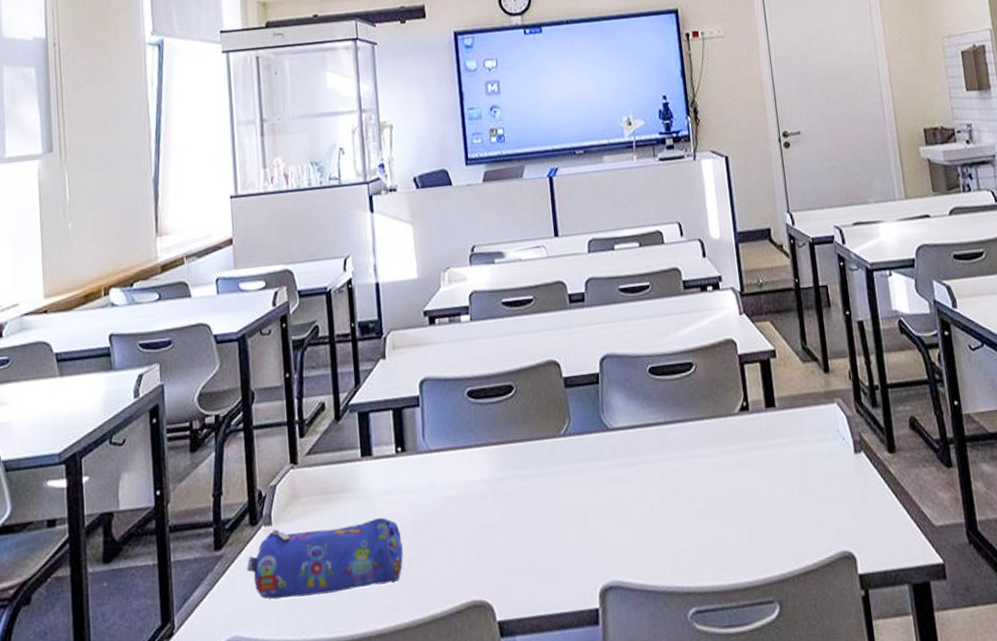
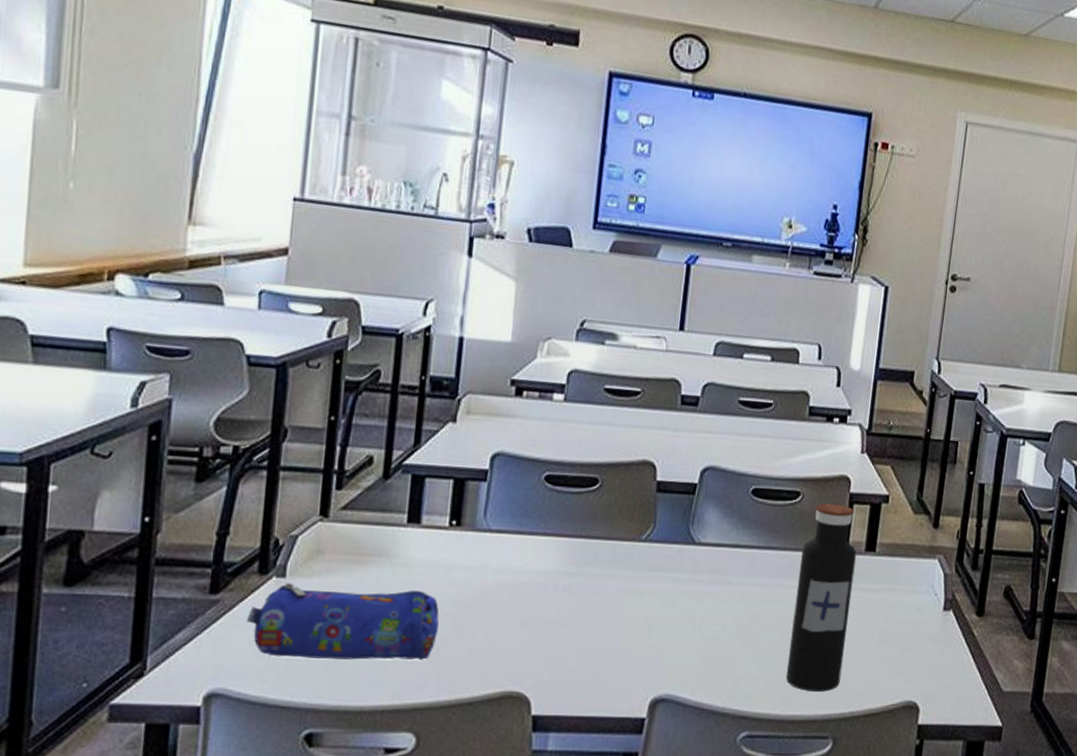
water bottle: none [706,367,773,557] -> present [785,503,857,692]

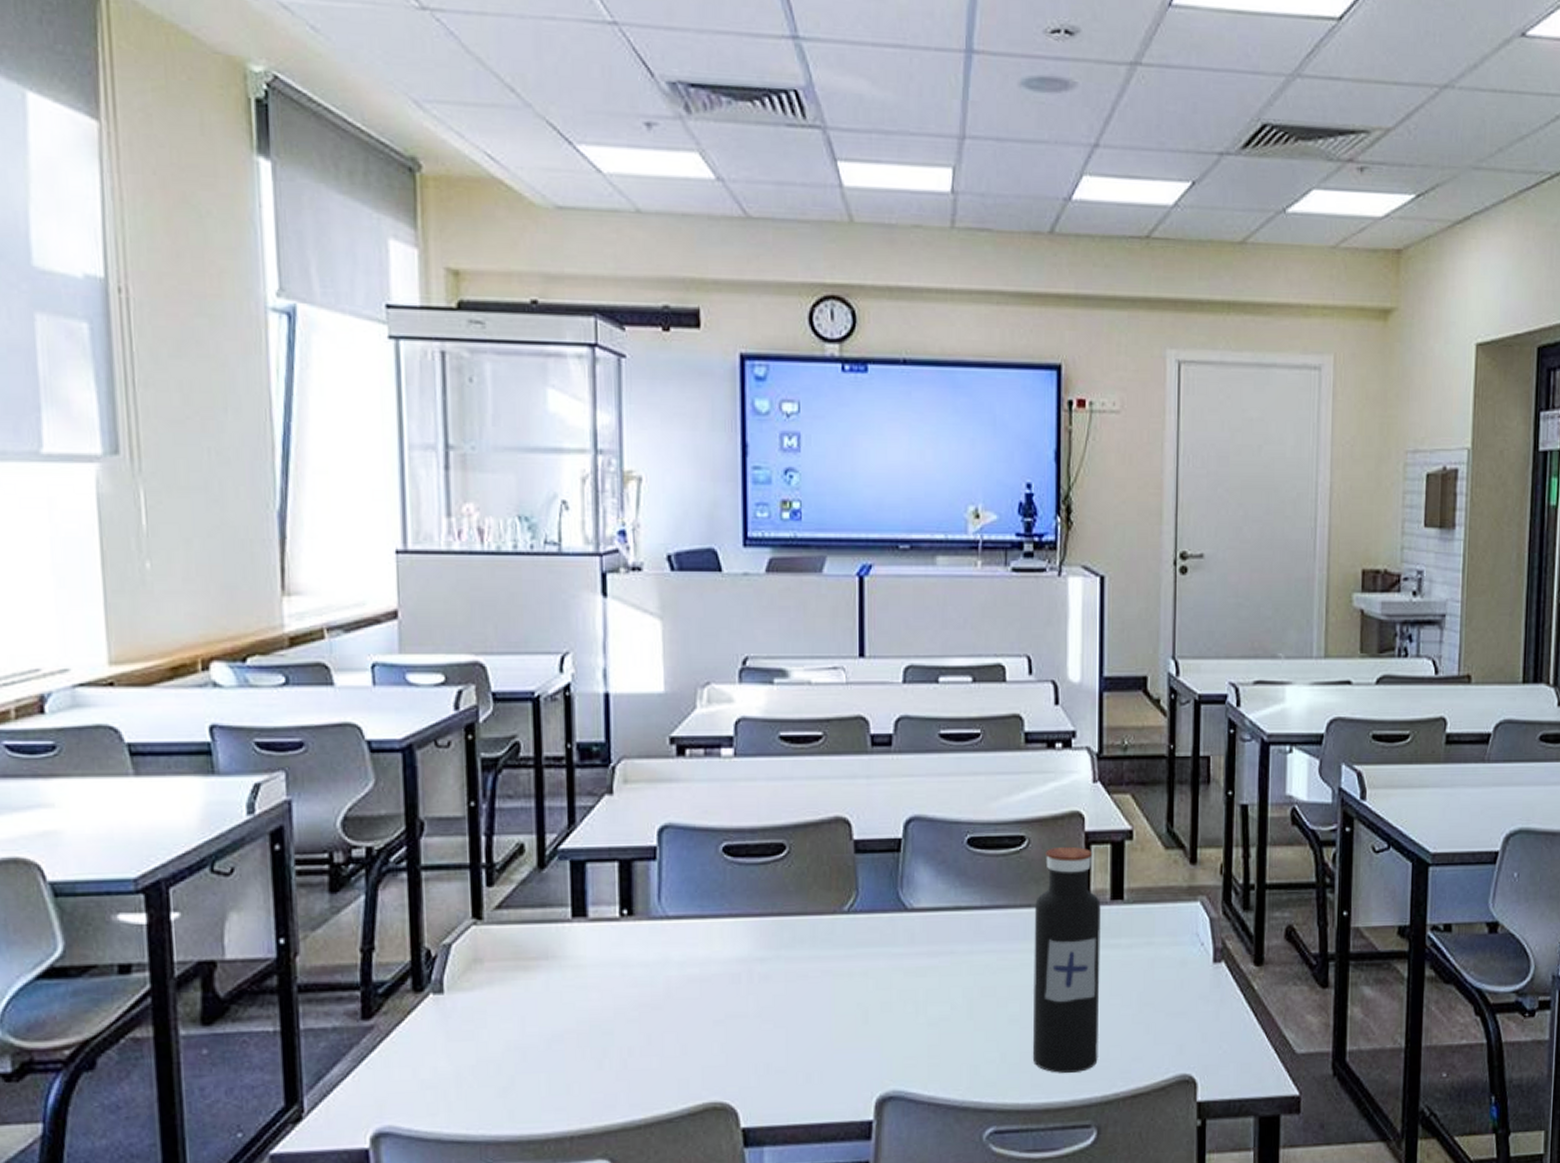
pencil case: present [246,583,439,660] -> none [406,994,622,1085]

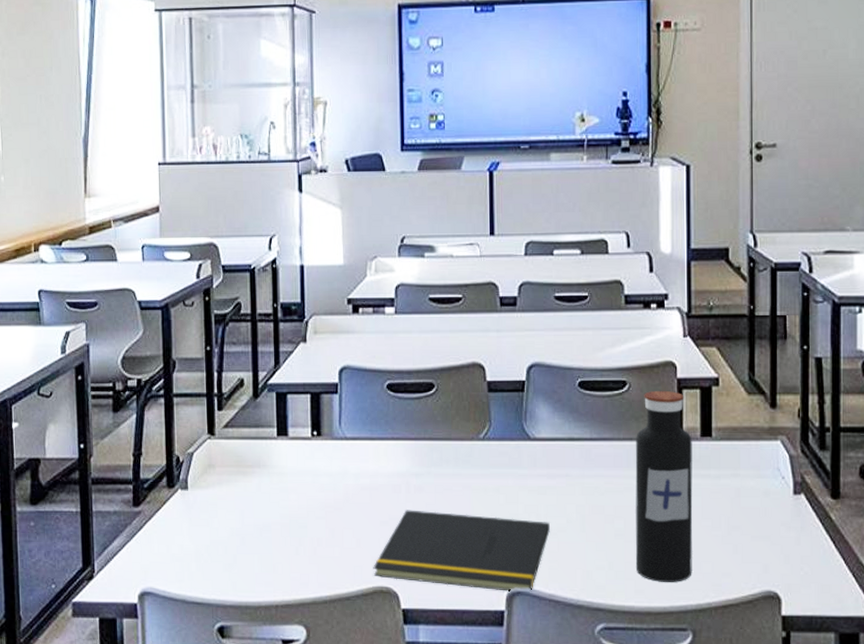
notepad: none [703,1004,930,1097] -> present [373,510,550,592]

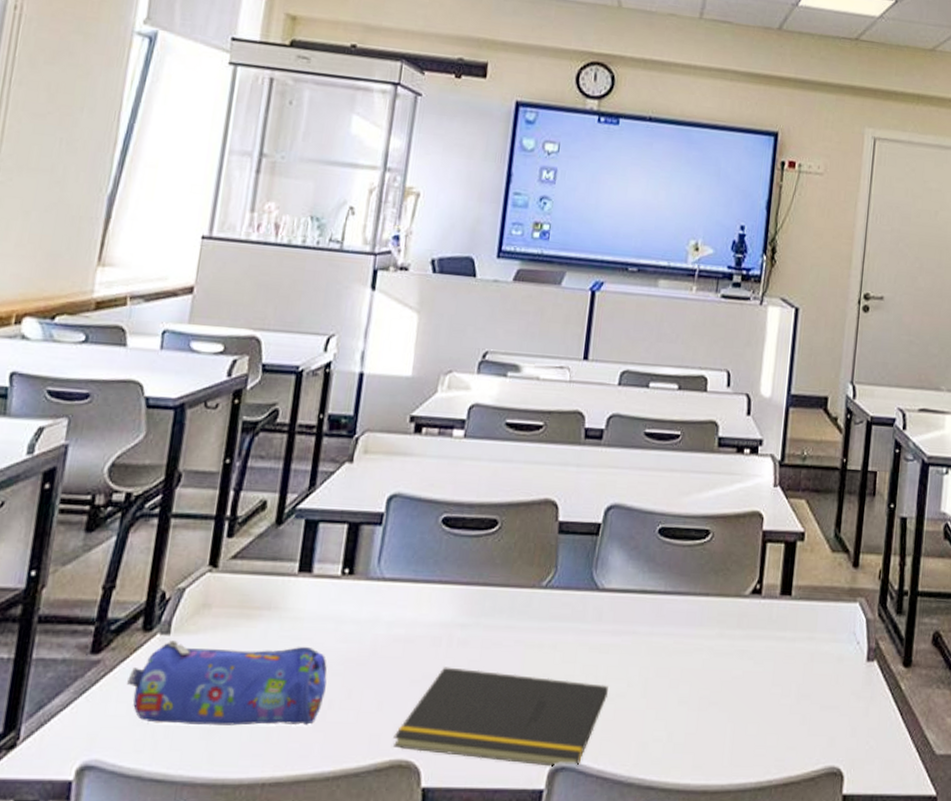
pencil case: none [162,494,313,560] -> present [126,640,327,726]
water bottle: present [635,390,693,582] -> none [696,542,771,757]

